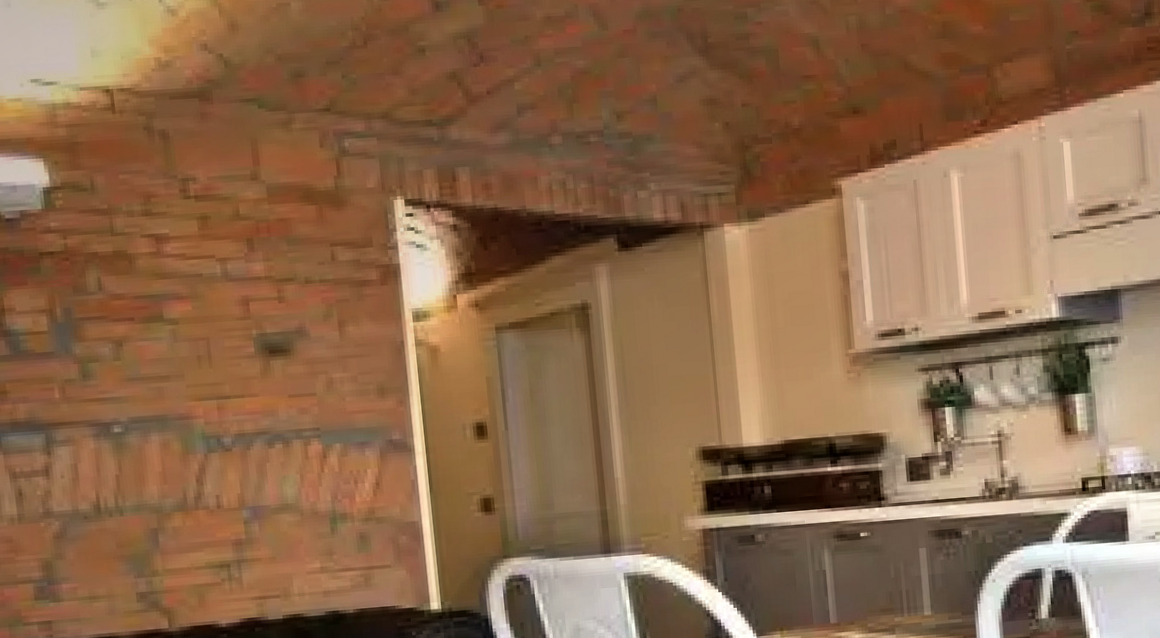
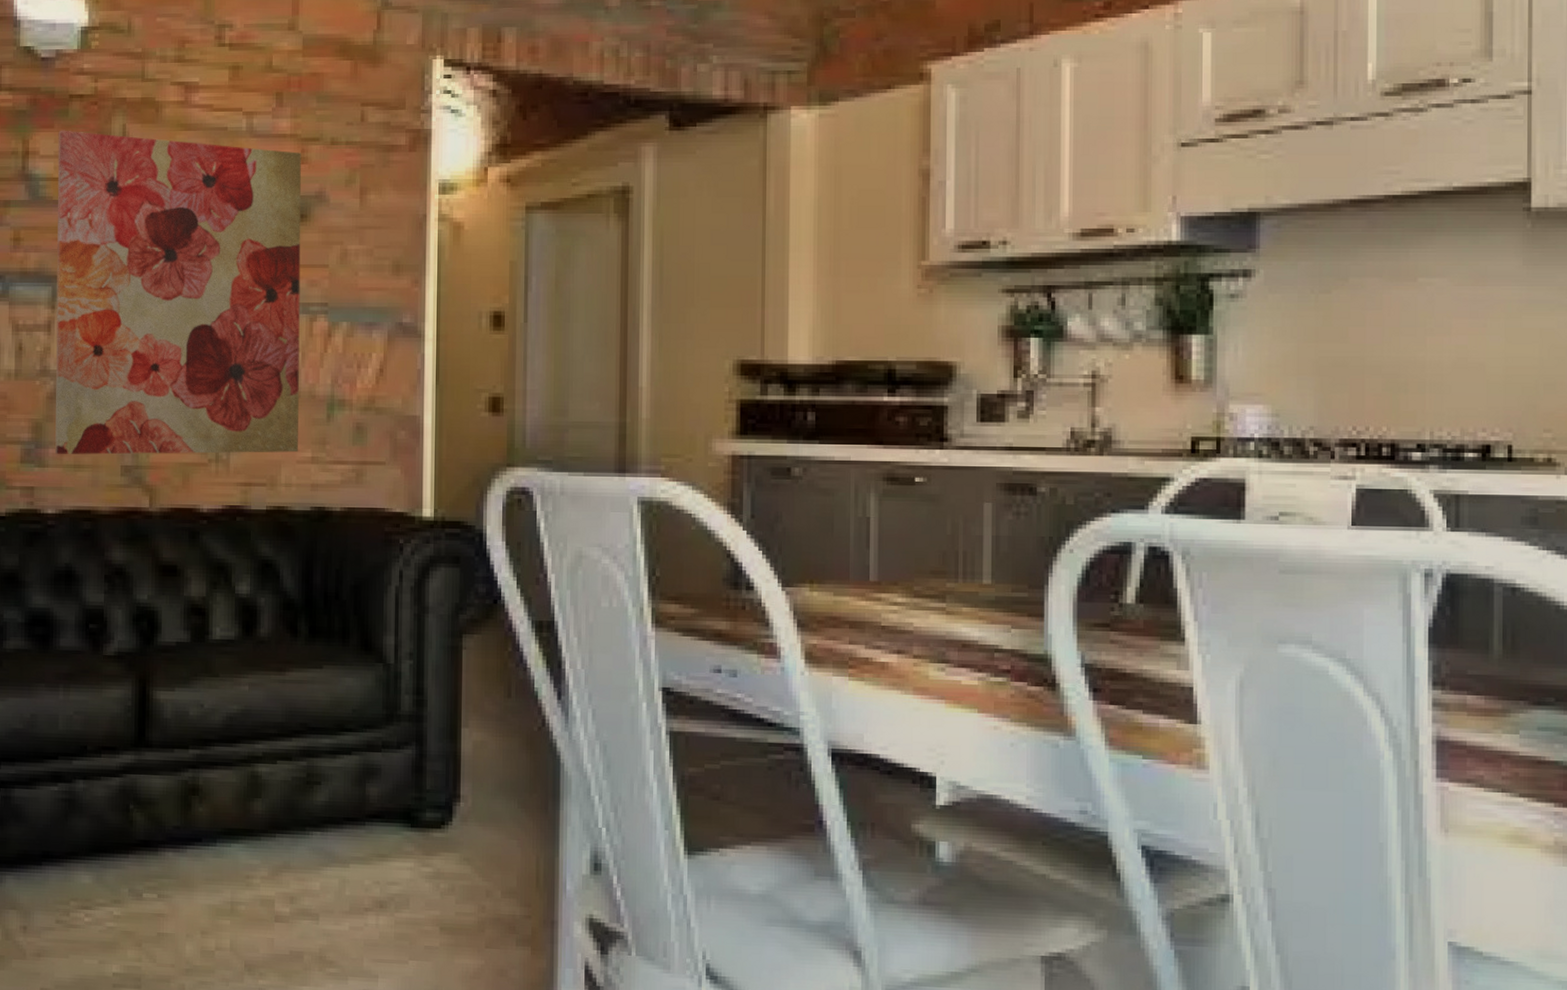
wall art: none [32,286,308,589] -> present [55,130,302,455]

